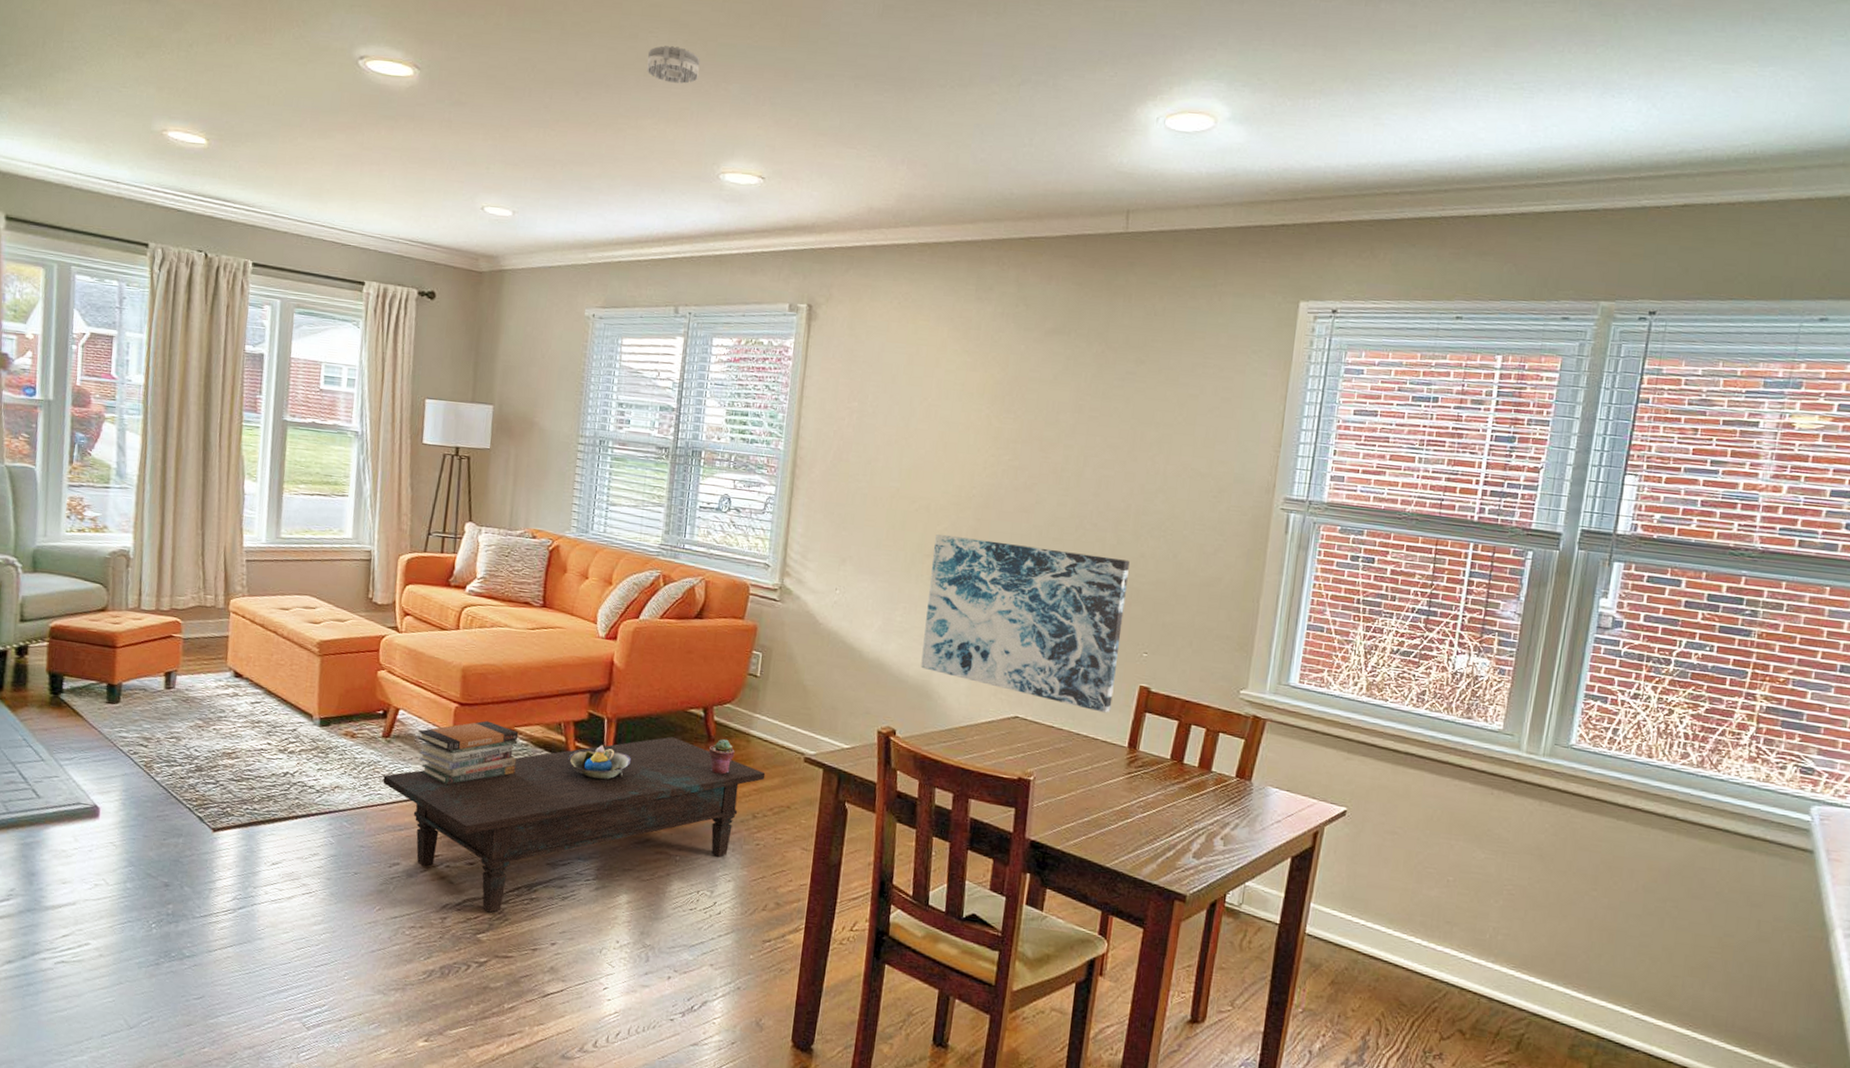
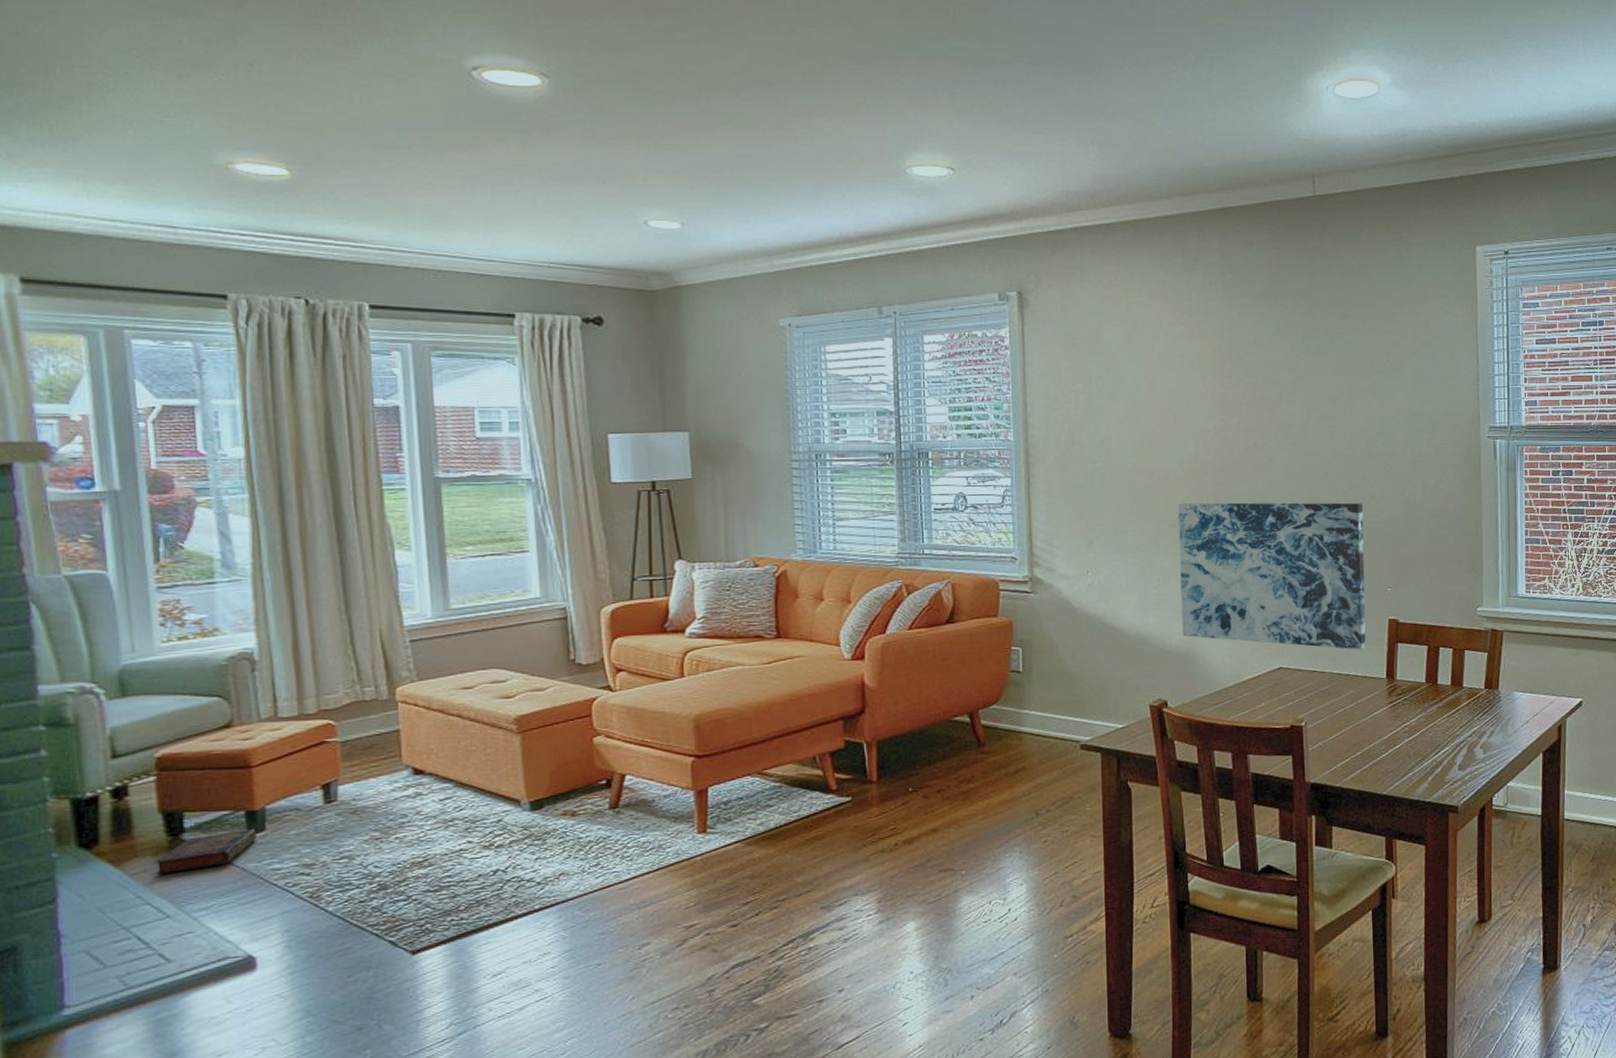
book: none [39,698,114,725] -> present [155,829,258,874]
coffee table: present [383,736,766,913] -> none [617,749,1043,973]
book stack: present [417,721,519,785] -> none [652,769,771,847]
decorative bowl: present [568,745,632,780] -> none [829,772,900,808]
smoke detector: present [646,45,700,84] -> none [811,40,869,78]
potted succulent: present [709,738,735,775] -> none [981,741,1008,778]

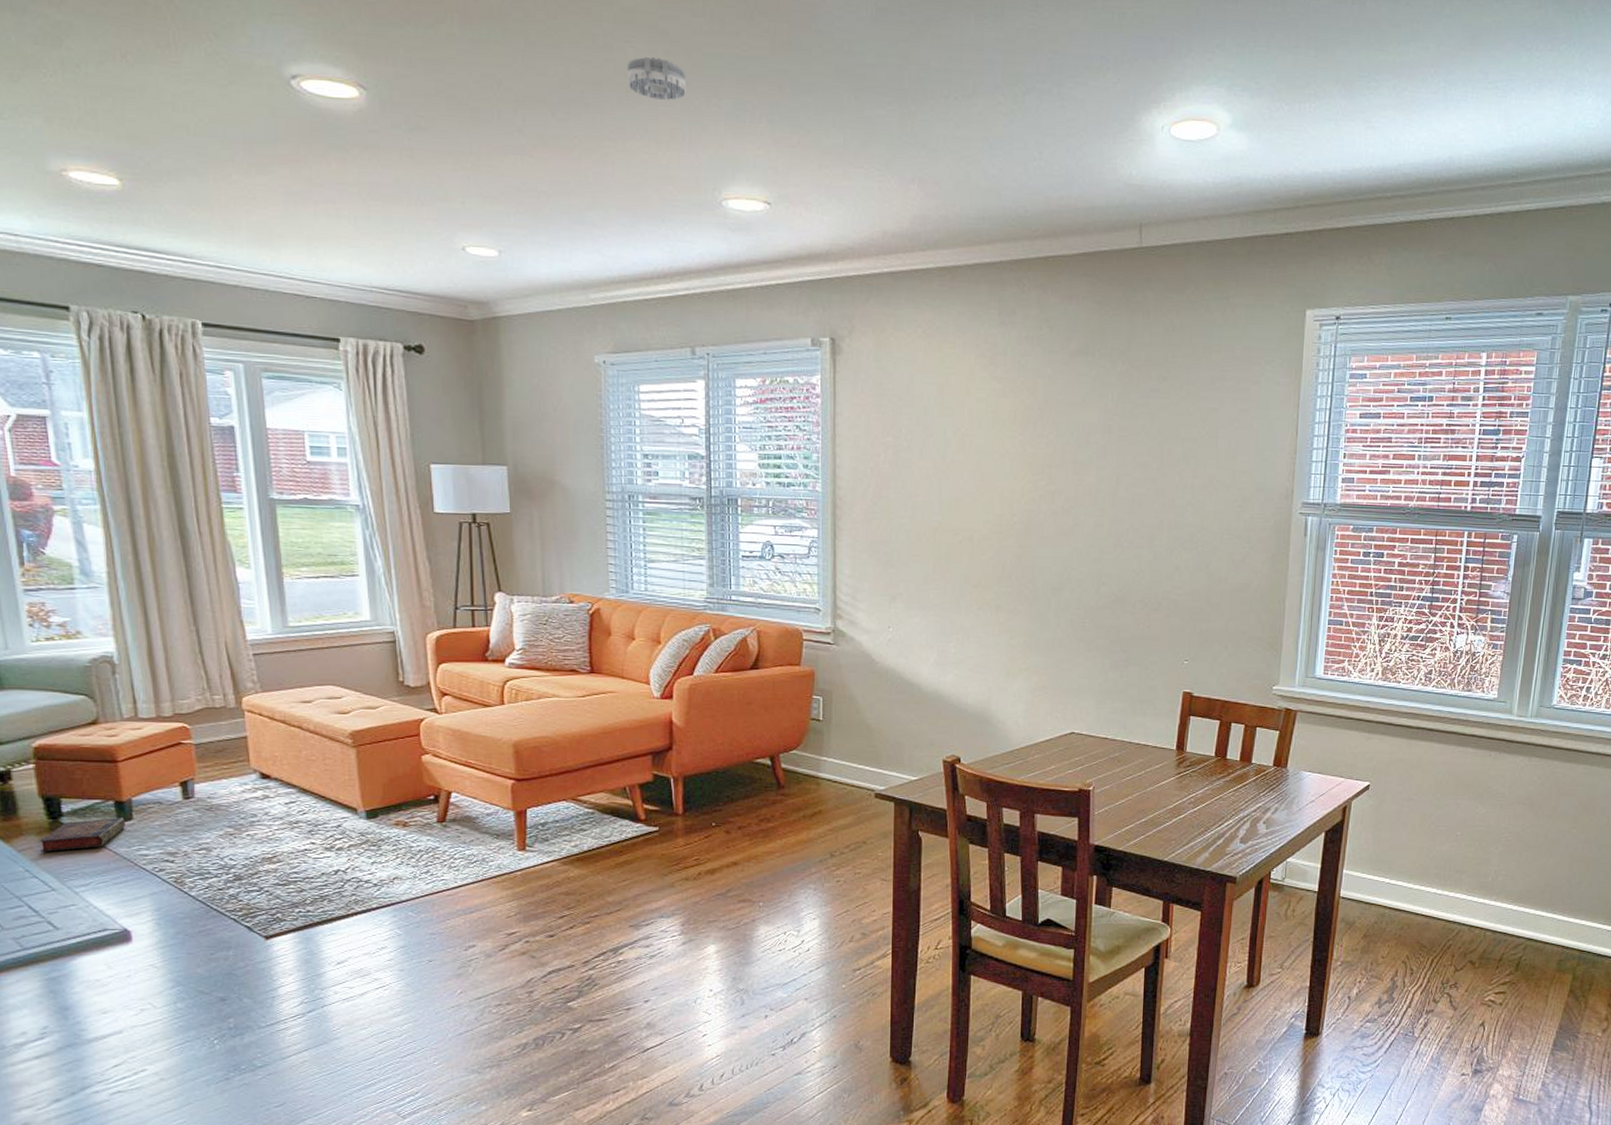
smoke detector: none [811,40,869,78] -> present [628,57,686,100]
wall art: present [1177,502,1366,650] -> none [978,563,1166,720]

